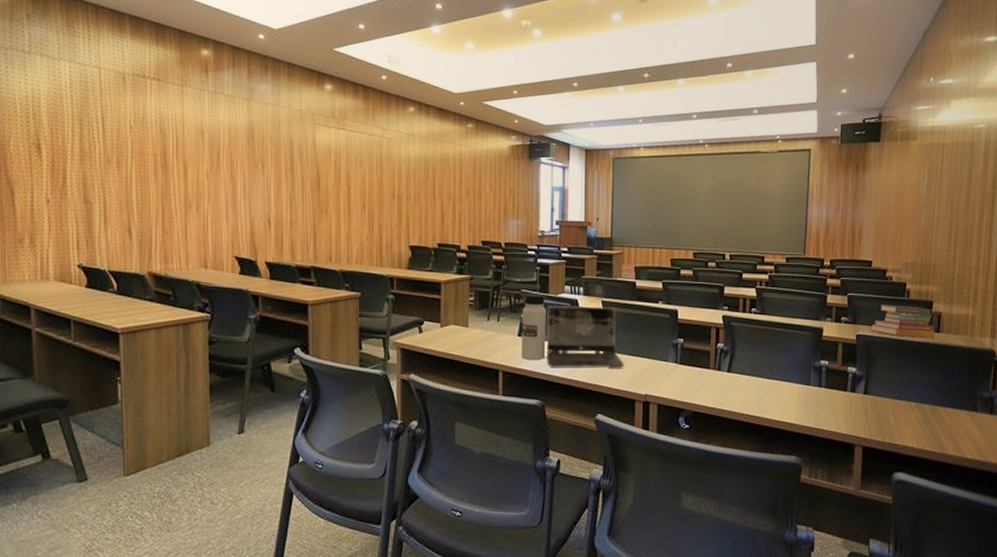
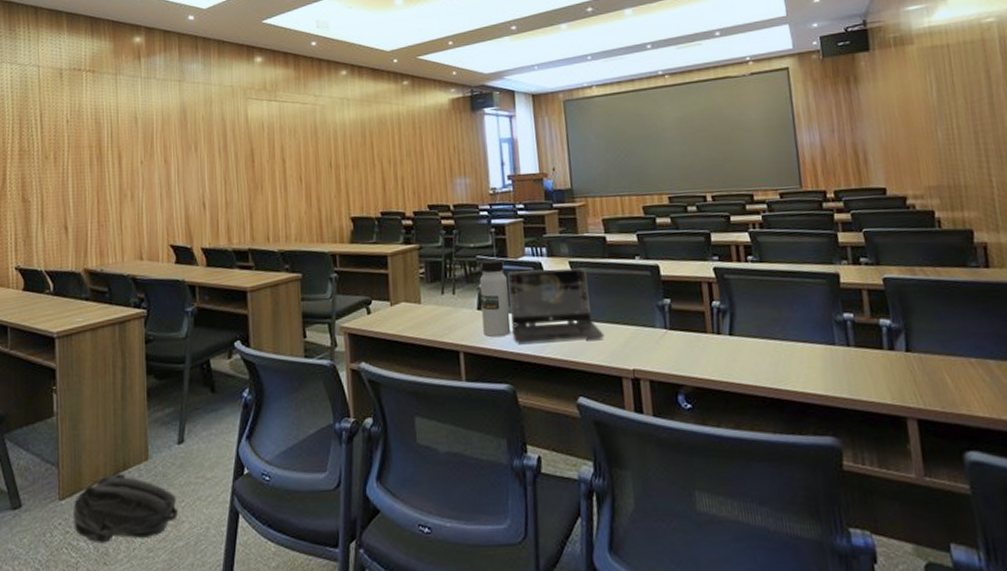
backpack: none [137,456,238,514] -> present [72,474,179,544]
books: present [871,305,935,338] -> none [899,238,985,276]

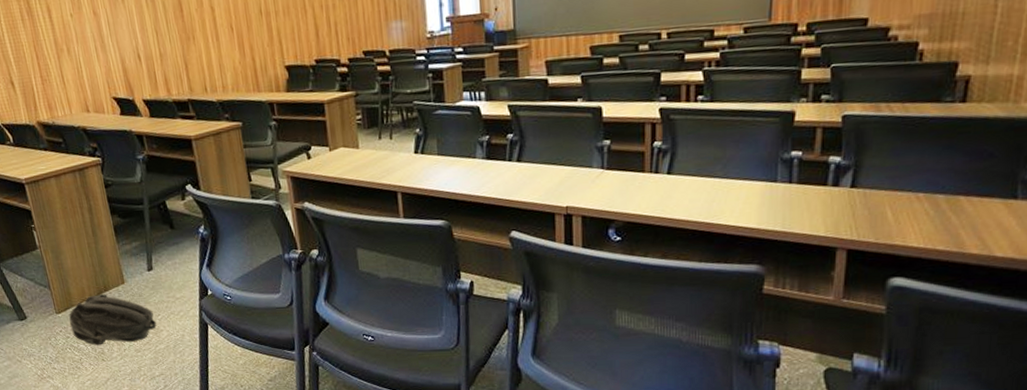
water bottle: present [479,258,511,338] -> none [416,103,448,179]
laptop computer: present [507,268,605,342] -> none [445,111,541,183]

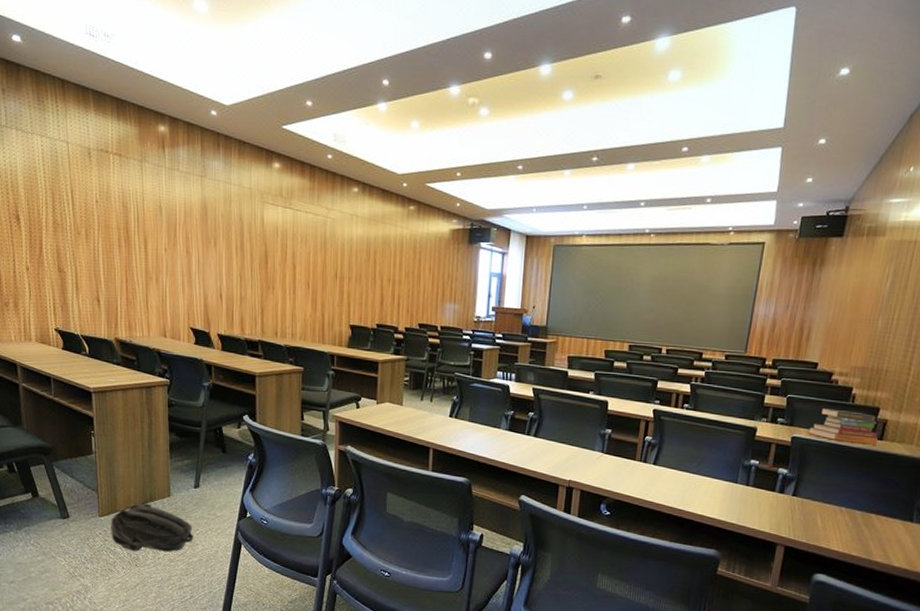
books: none [864,71,959,112] -> present [808,408,878,445]

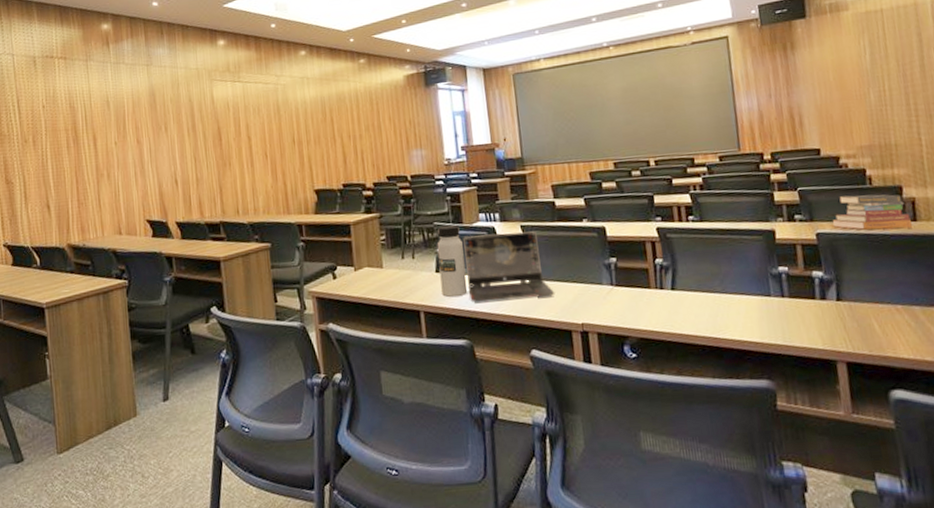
backpack: present [110,503,194,553] -> none [70,429,167,492]
water bottle: none [452,377,478,441] -> present [437,224,468,297]
laptop computer: none [475,390,552,453] -> present [463,231,555,301]

